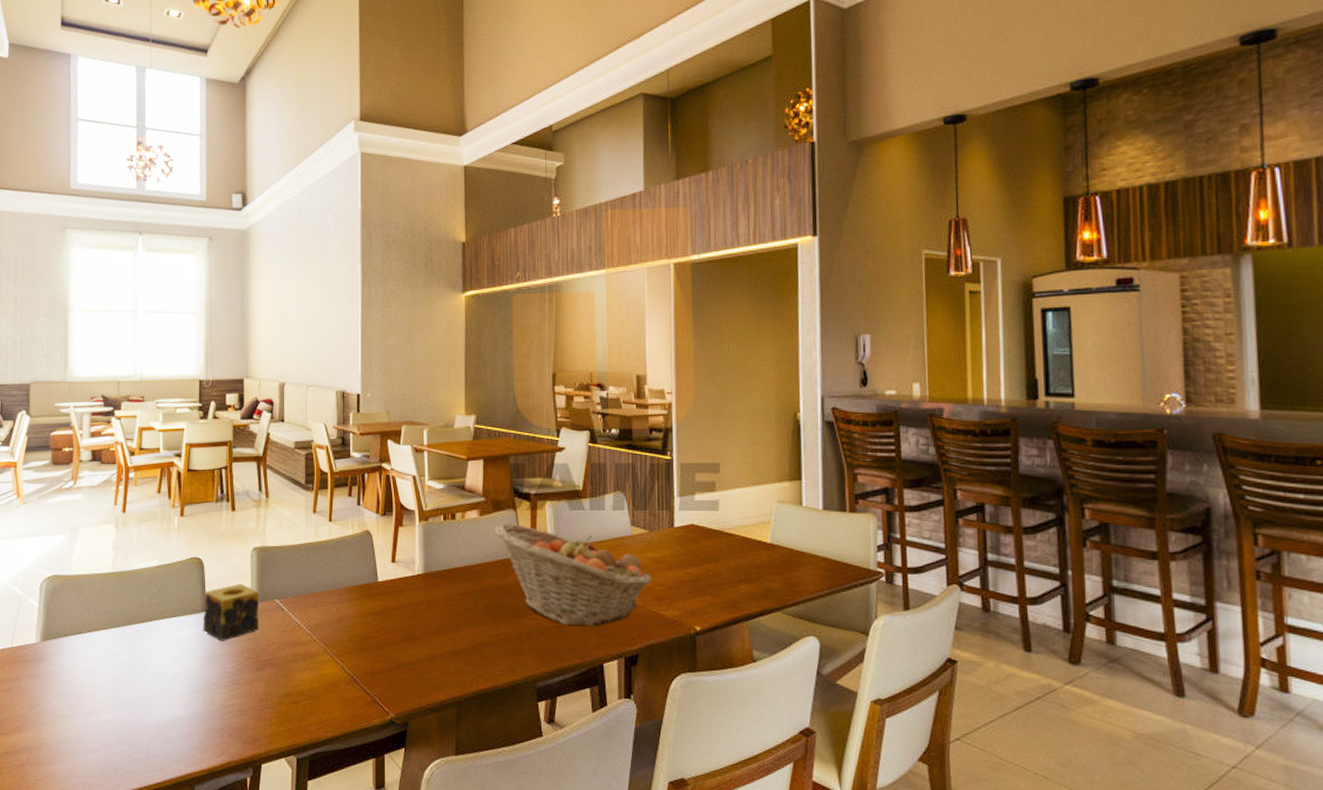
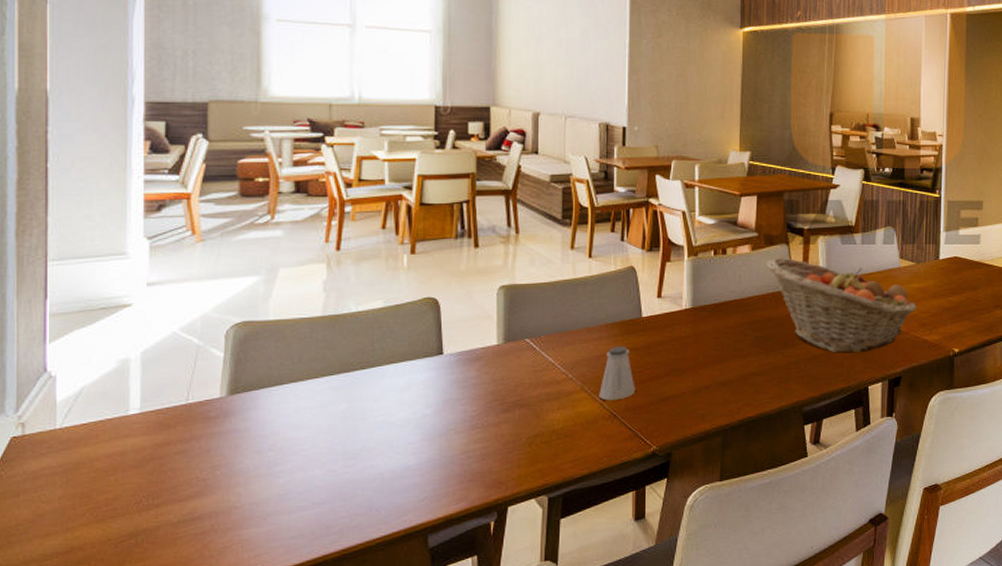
candle: present [203,584,260,641] -> none [438,324,507,384]
saltshaker: none [340,610,373,665] -> present [599,346,635,401]

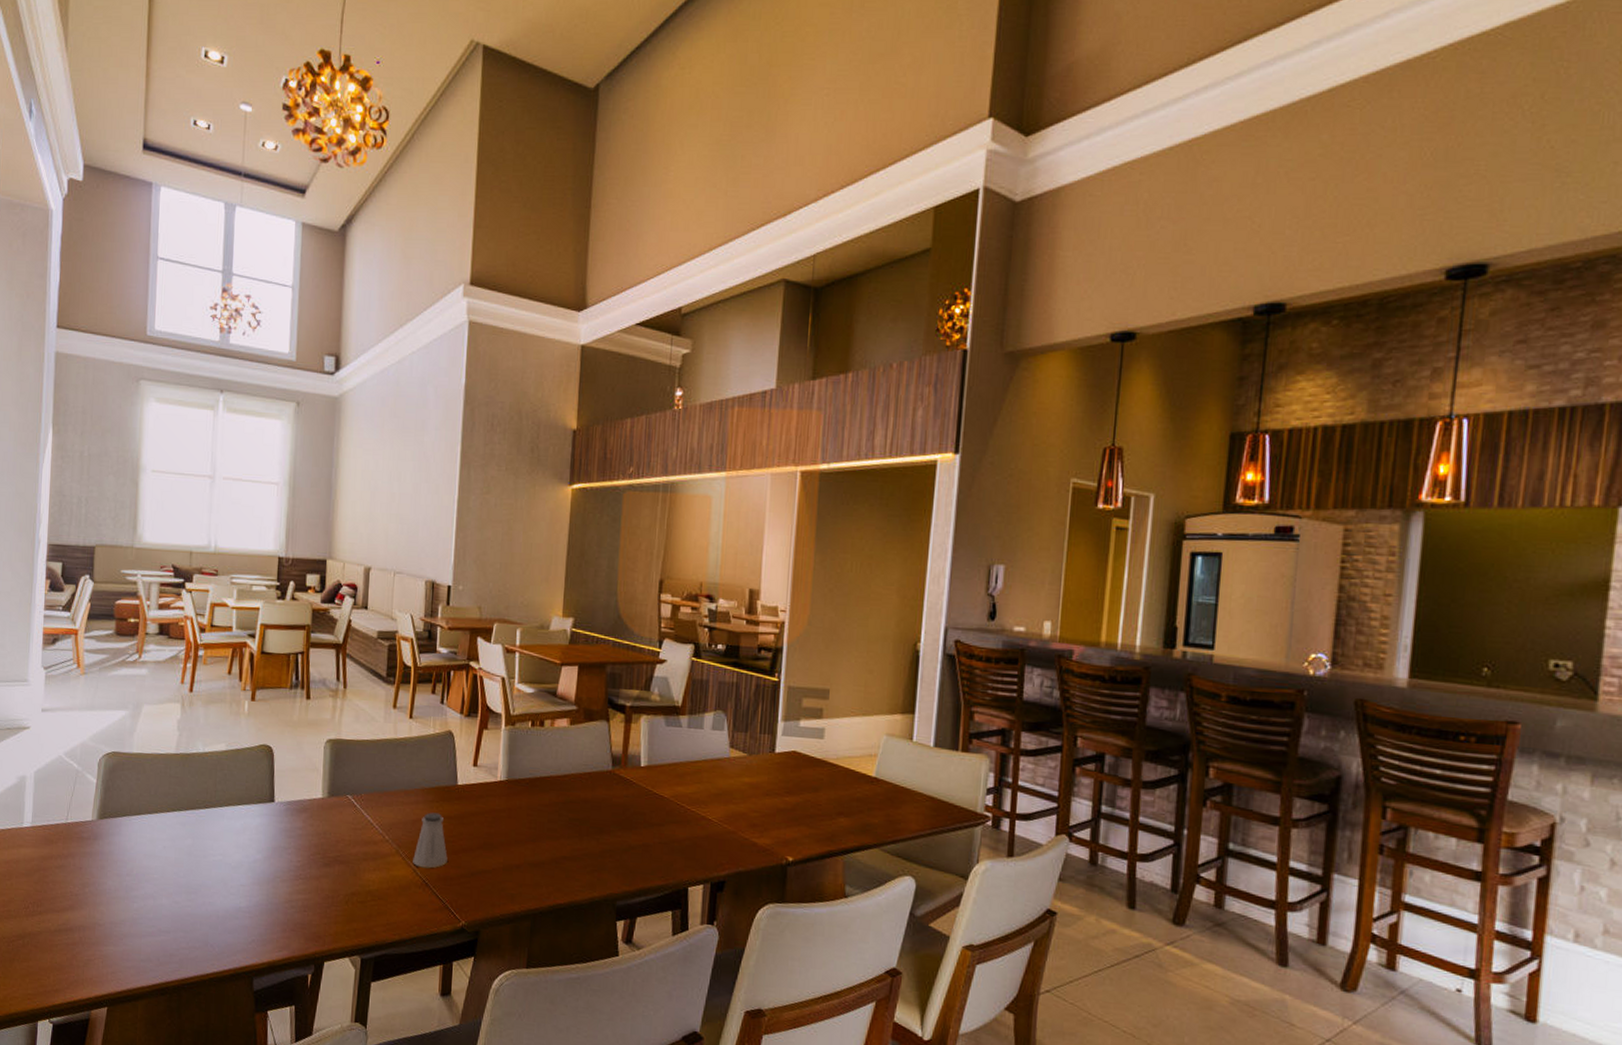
fruit basket: present [767,258,916,353] -> none [585,735,746,849]

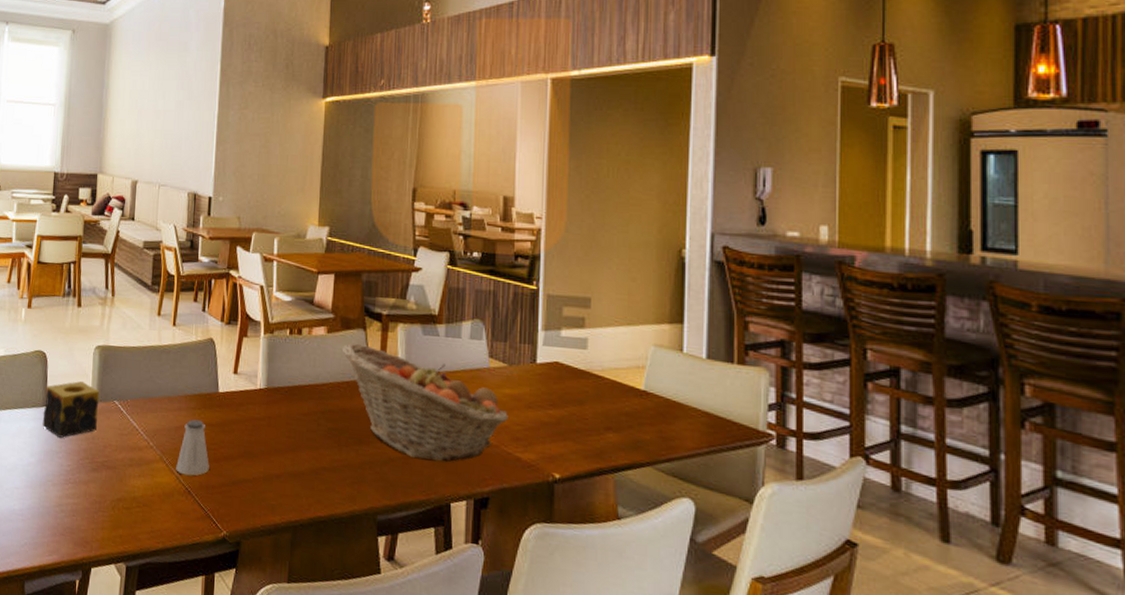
candle: none [269,776,332,834] -> present [42,381,100,438]
fruit basket: none [585,735,746,849] -> present [343,344,508,462]

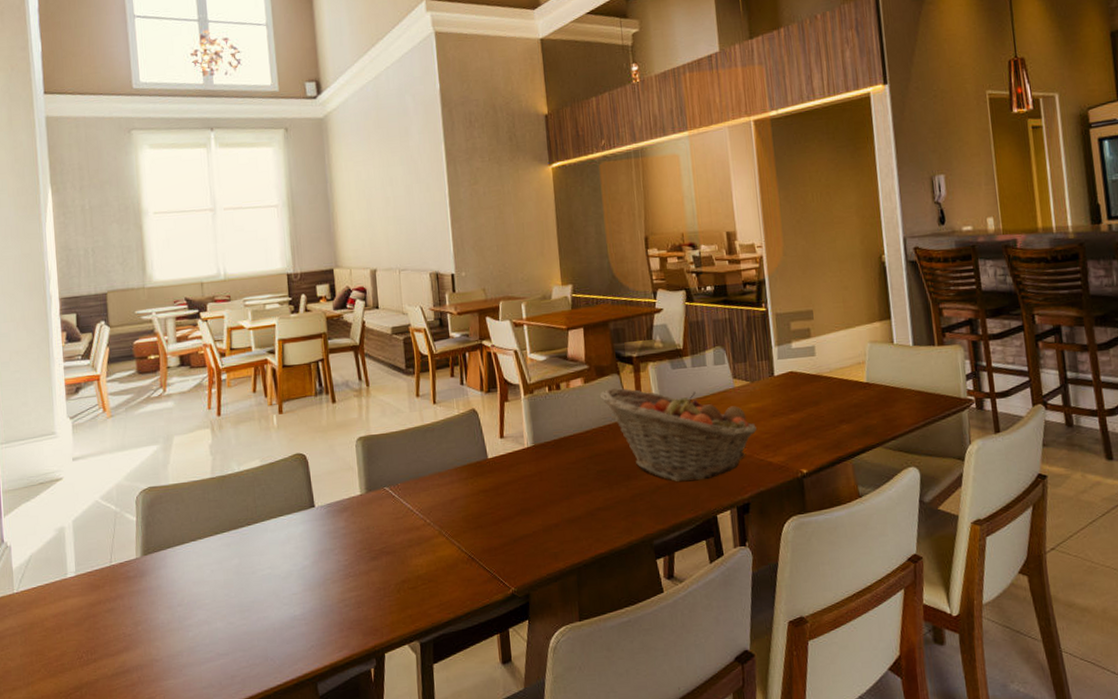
candle: present [42,381,100,438] -> none [310,475,370,535]
saltshaker: present [176,419,209,476] -> none [456,488,489,544]

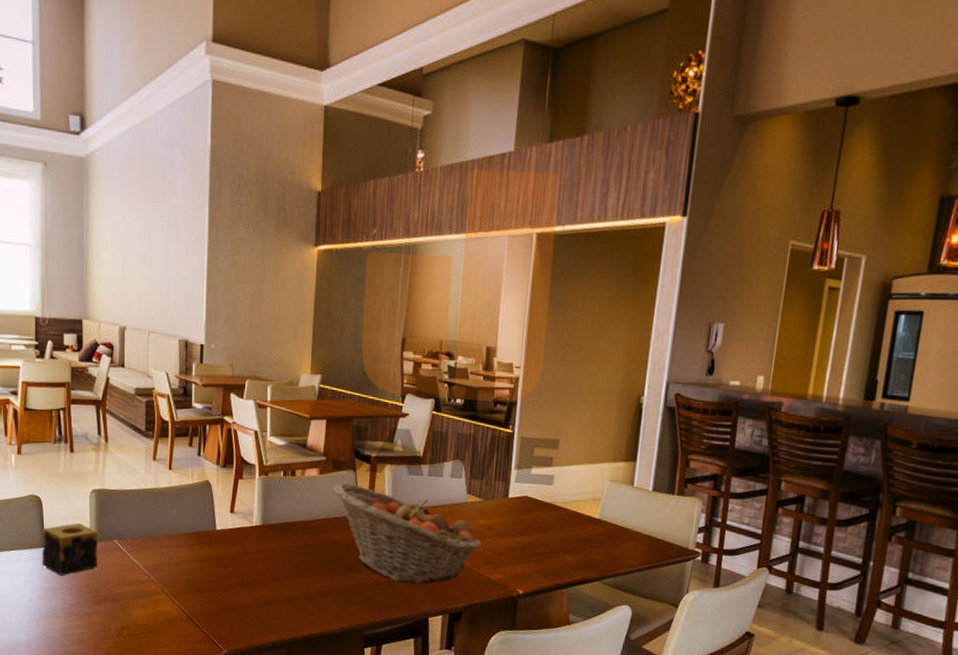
candle: none [310,475,370,535] -> present [42,523,98,576]

